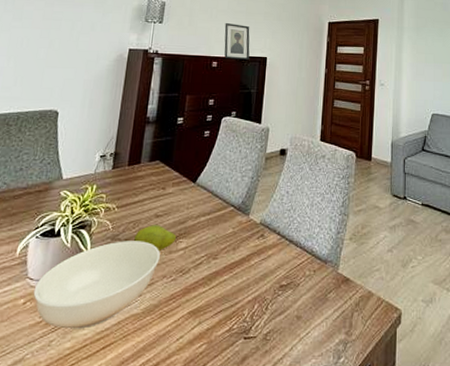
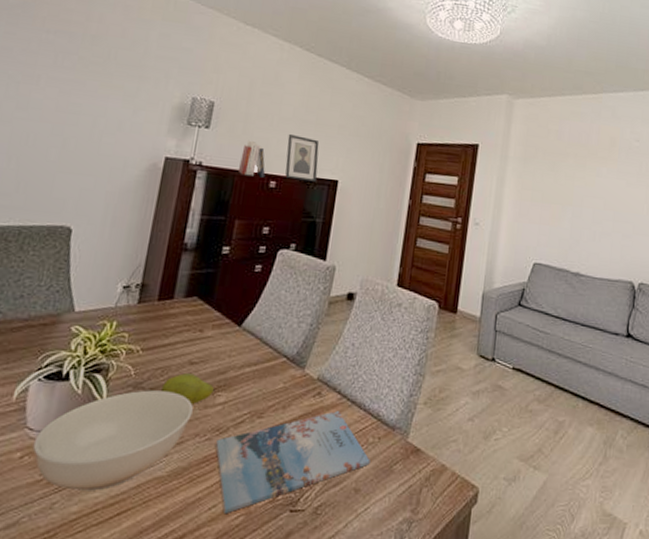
magazine: none [180,250,308,344] -> present [216,411,370,515]
books: none [186,30,209,59] -> present [237,140,266,178]

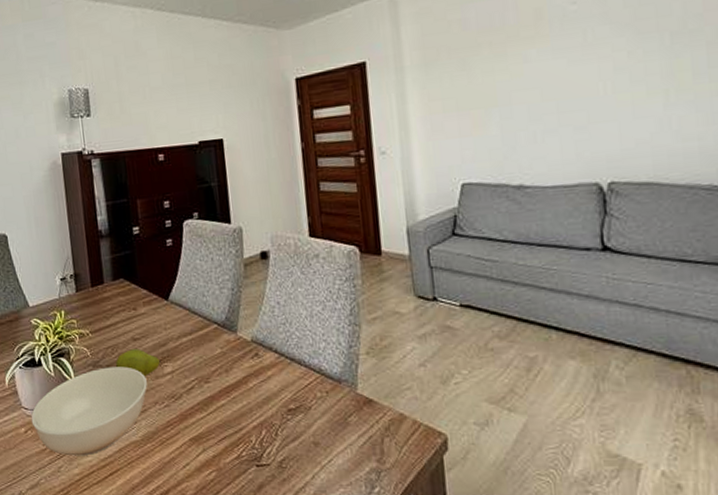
magazine: present [216,411,370,515] -> none [174,370,323,471]
books: present [237,140,266,178] -> none [125,118,153,155]
picture frame: present [285,133,320,182] -> none [163,101,201,149]

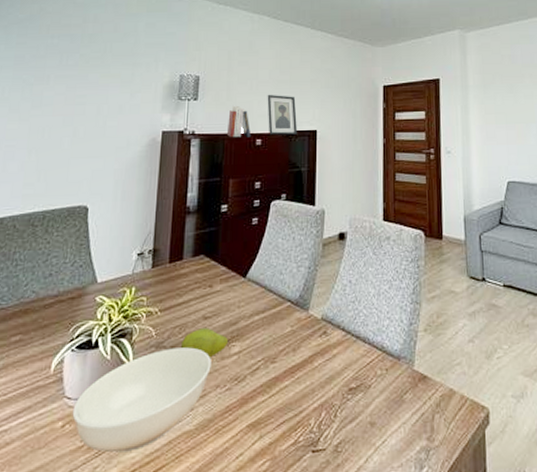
books: none [125,118,153,155] -> present [226,105,252,138]
picture frame: none [163,101,201,149] -> present [267,94,297,135]

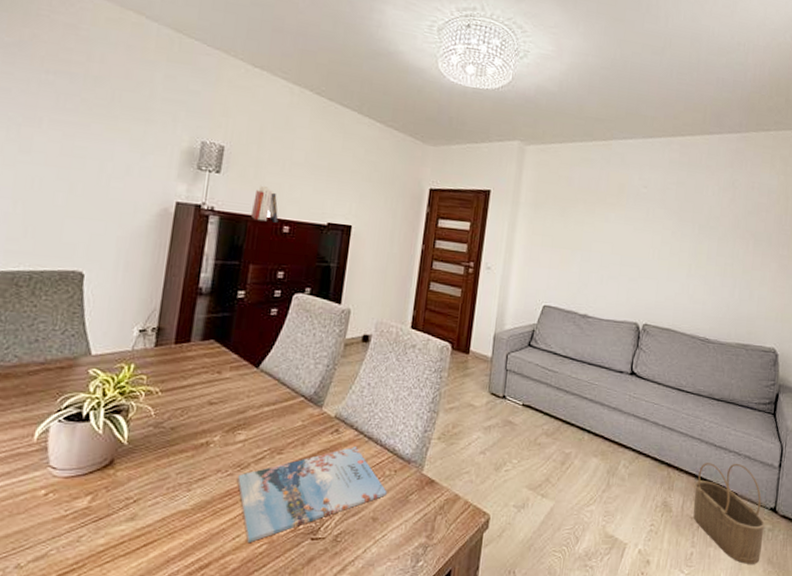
bowl: present [72,347,211,453] -> none [56,429,214,525]
fruit: present [180,328,229,357] -> none [181,413,235,442]
magazine: none [236,348,381,462] -> present [238,447,387,544]
picture frame: present [267,94,297,135] -> none [298,178,332,227]

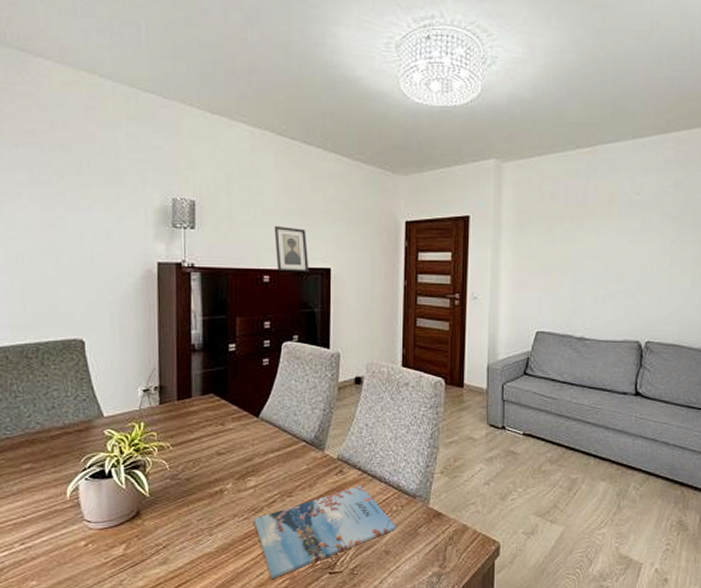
books: present [250,185,279,223] -> none [230,236,258,273]
picture frame: none [298,178,332,227] -> present [274,225,308,272]

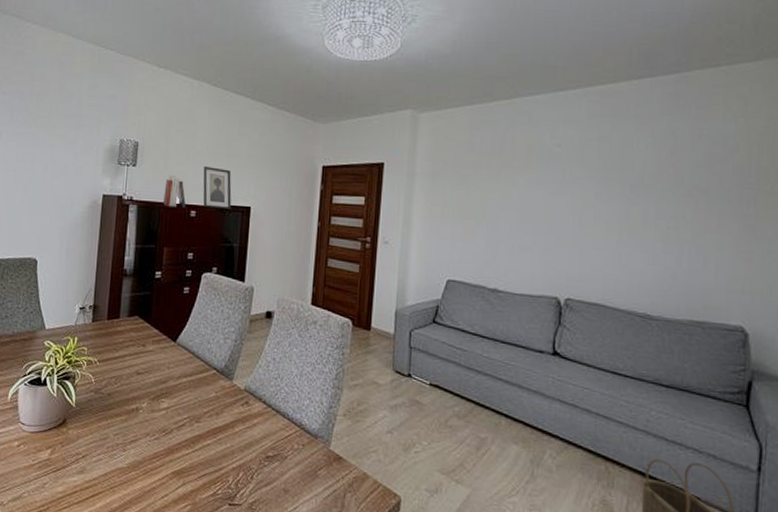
books: none [230,236,258,273] -> present [162,174,187,208]
magazine: present [254,486,396,580] -> none [163,419,296,503]

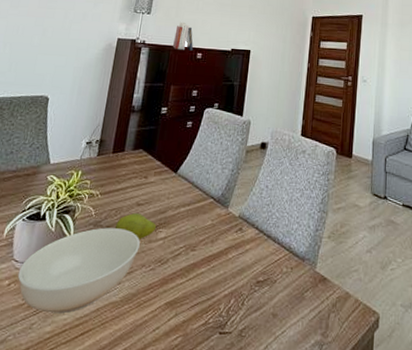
bowl: none [26,395,143,476] -> present [17,227,140,314]
fruit: none [115,382,159,408] -> present [114,213,157,239]
picture frame: present [203,165,232,209] -> none [209,14,235,52]

